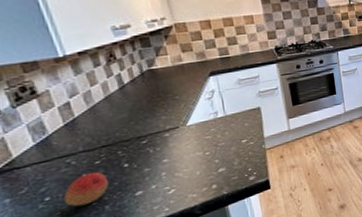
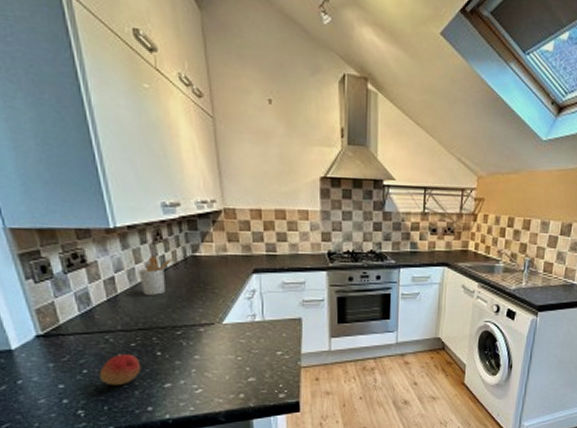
utensil holder: none [95,75,130,114] -> present [138,255,174,295]

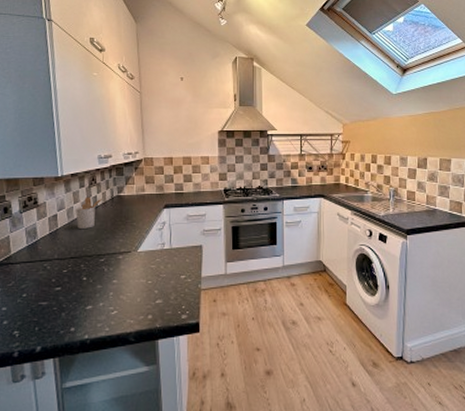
fruit: present [99,354,141,386] -> none [35,280,70,308]

